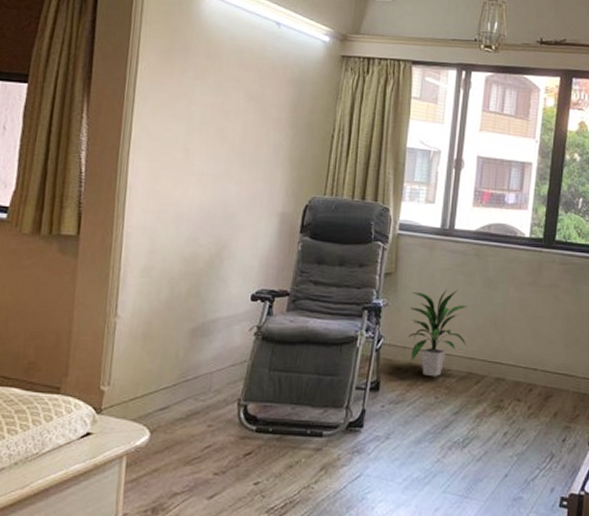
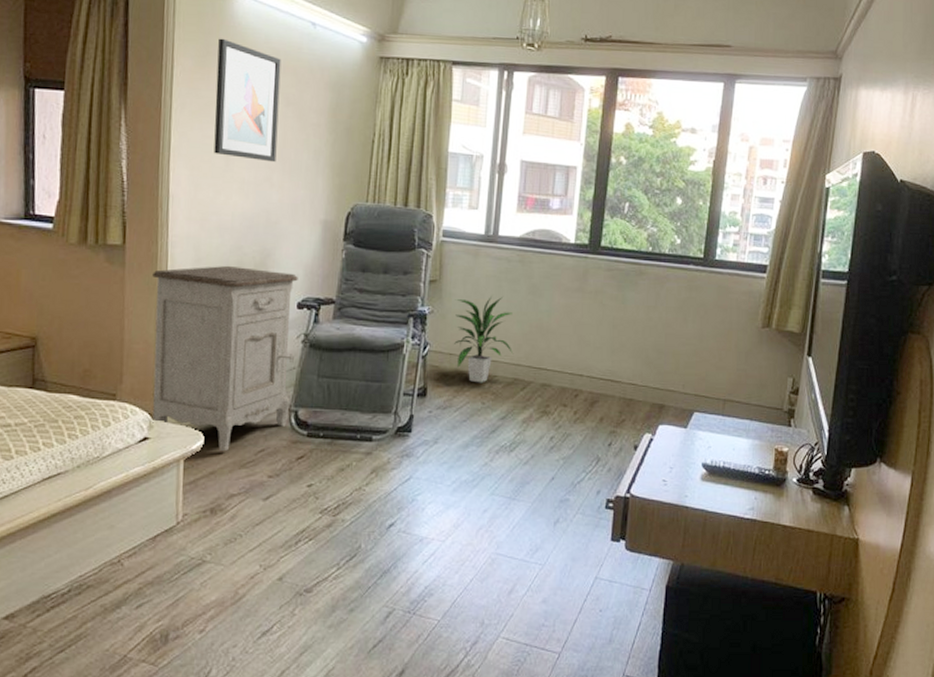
nightstand: none [96,256,253,448] -> present [152,265,298,452]
wall art: none [174,35,245,156] -> present [214,38,281,163]

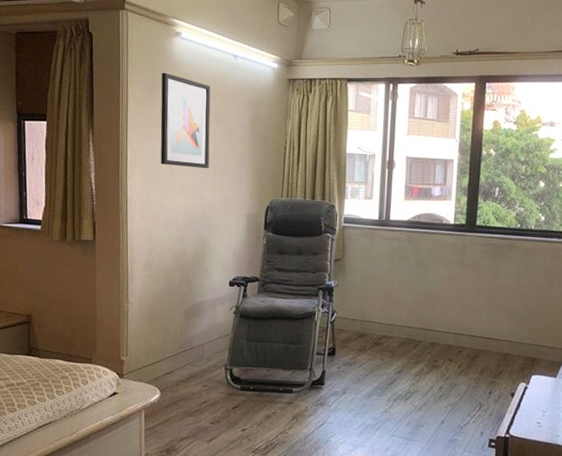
nightstand: present [152,265,298,452] -> none [117,253,229,403]
indoor plant: present [454,295,514,383] -> none [356,270,406,343]

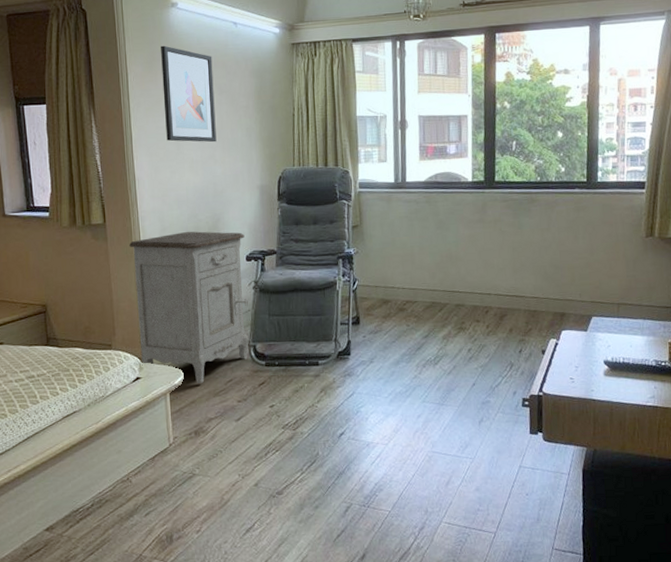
nightstand: none [117,253,229,403] -> present [129,231,249,384]

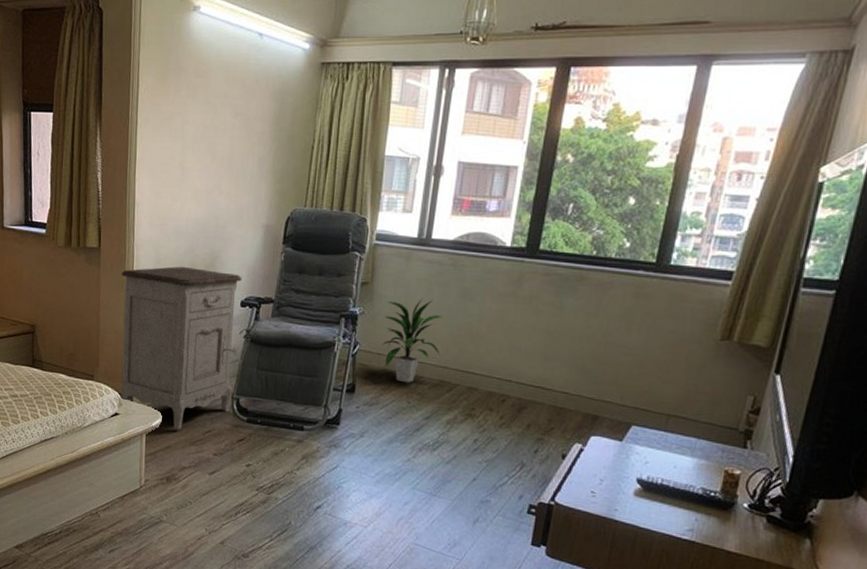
wall art: present [161,45,217,143] -> none [172,55,231,171]
indoor plant: none [375,233,430,309] -> present [383,298,442,383]

